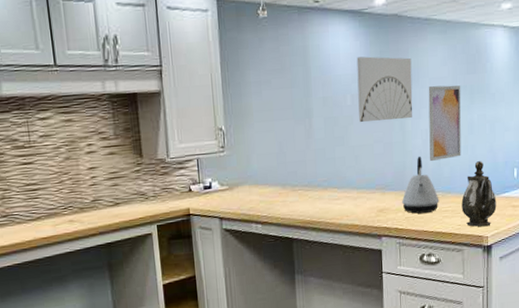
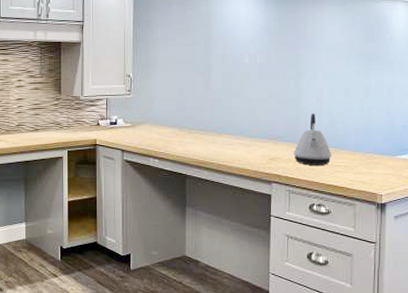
wall art: present [356,56,413,122] -> none [256,22,309,78]
wall art: present [428,85,461,162] -> none [323,51,359,119]
teapot: present [461,161,497,227] -> none [355,123,393,185]

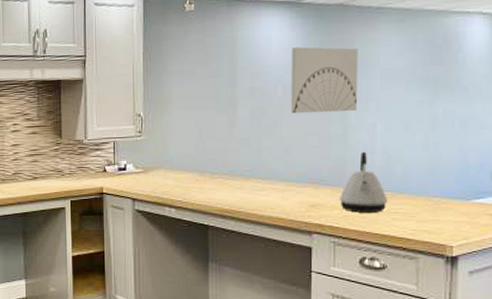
wall art: none [256,22,309,78] -> present [291,47,358,113]

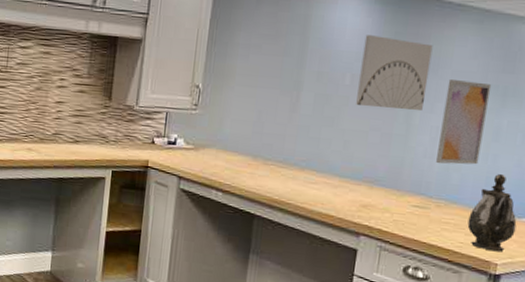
kettle: present [340,151,388,213] -> none [392,154,441,221]
wall art: none [376,77,422,158] -> present [435,80,492,165]
teapot: none [417,161,467,235] -> present [467,174,517,252]

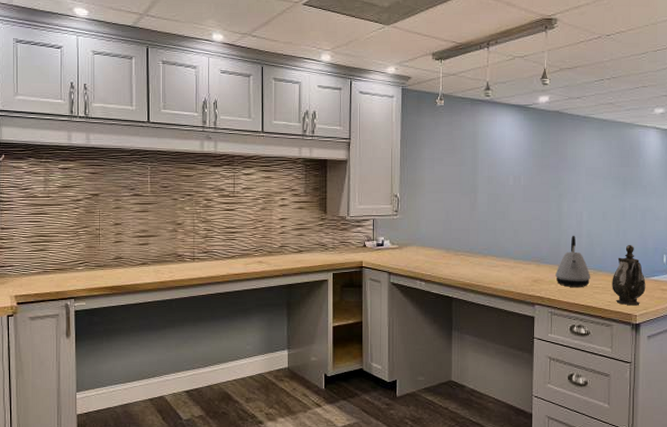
wall art: present [356,35,433,110] -> none [520,145,570,200]
kettle: none [392,154,441,221] -> present [556,235,591,287]
wall art: present [435,80,492,165] -> none [582,175,615,242]

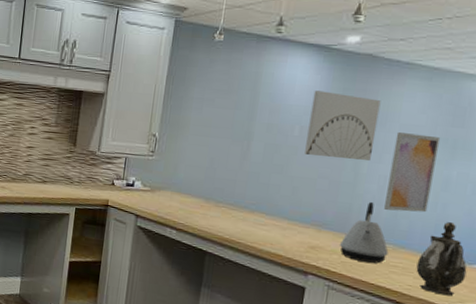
wall art: none [520,145,570,200] -> present [305,90,381,160]
wall art: none [582,175,615,242] -> present [383,132,441,213]

